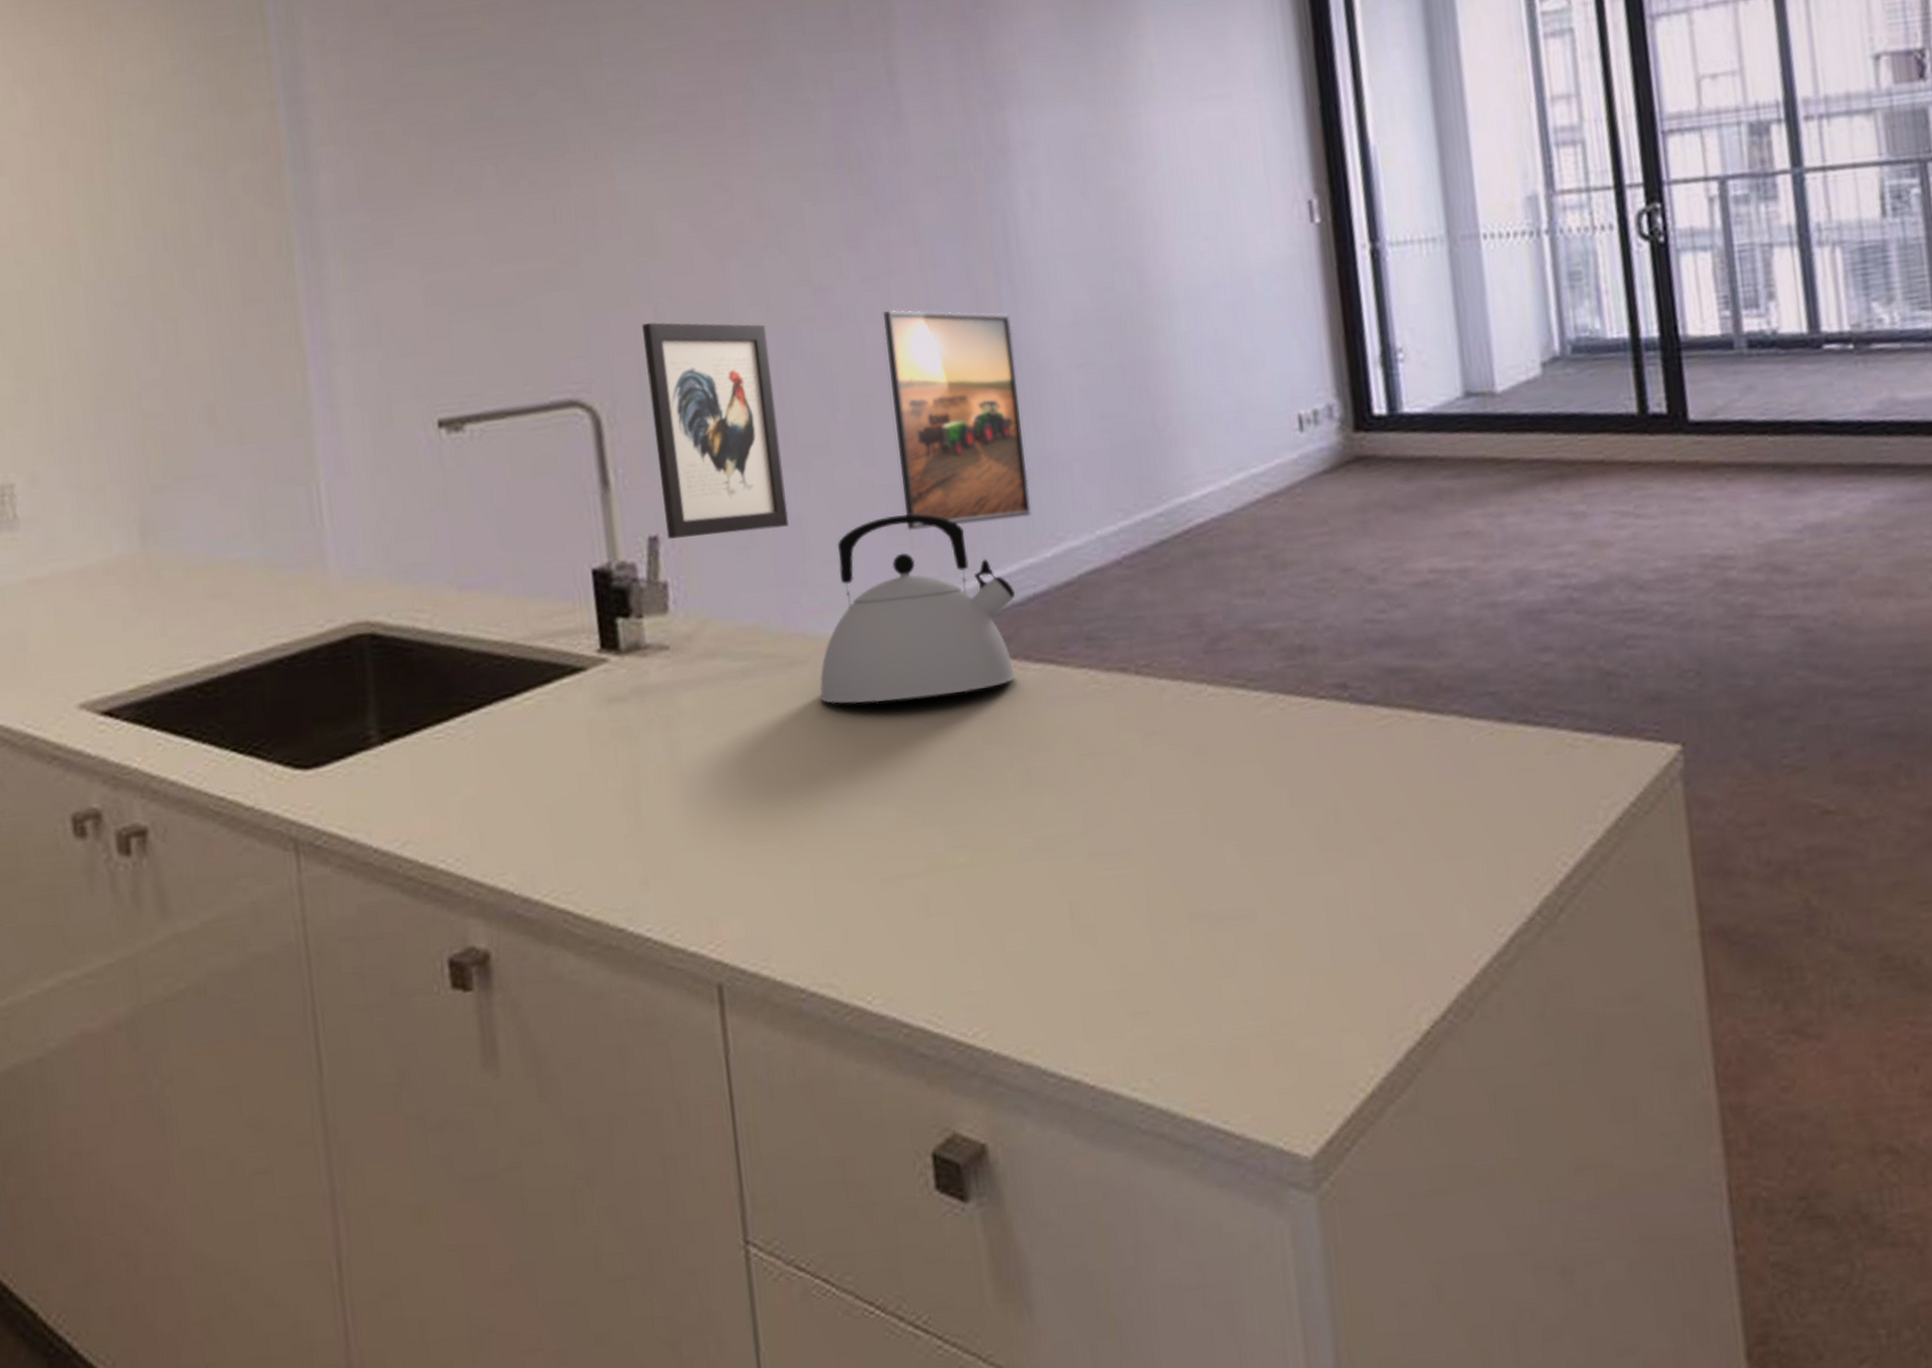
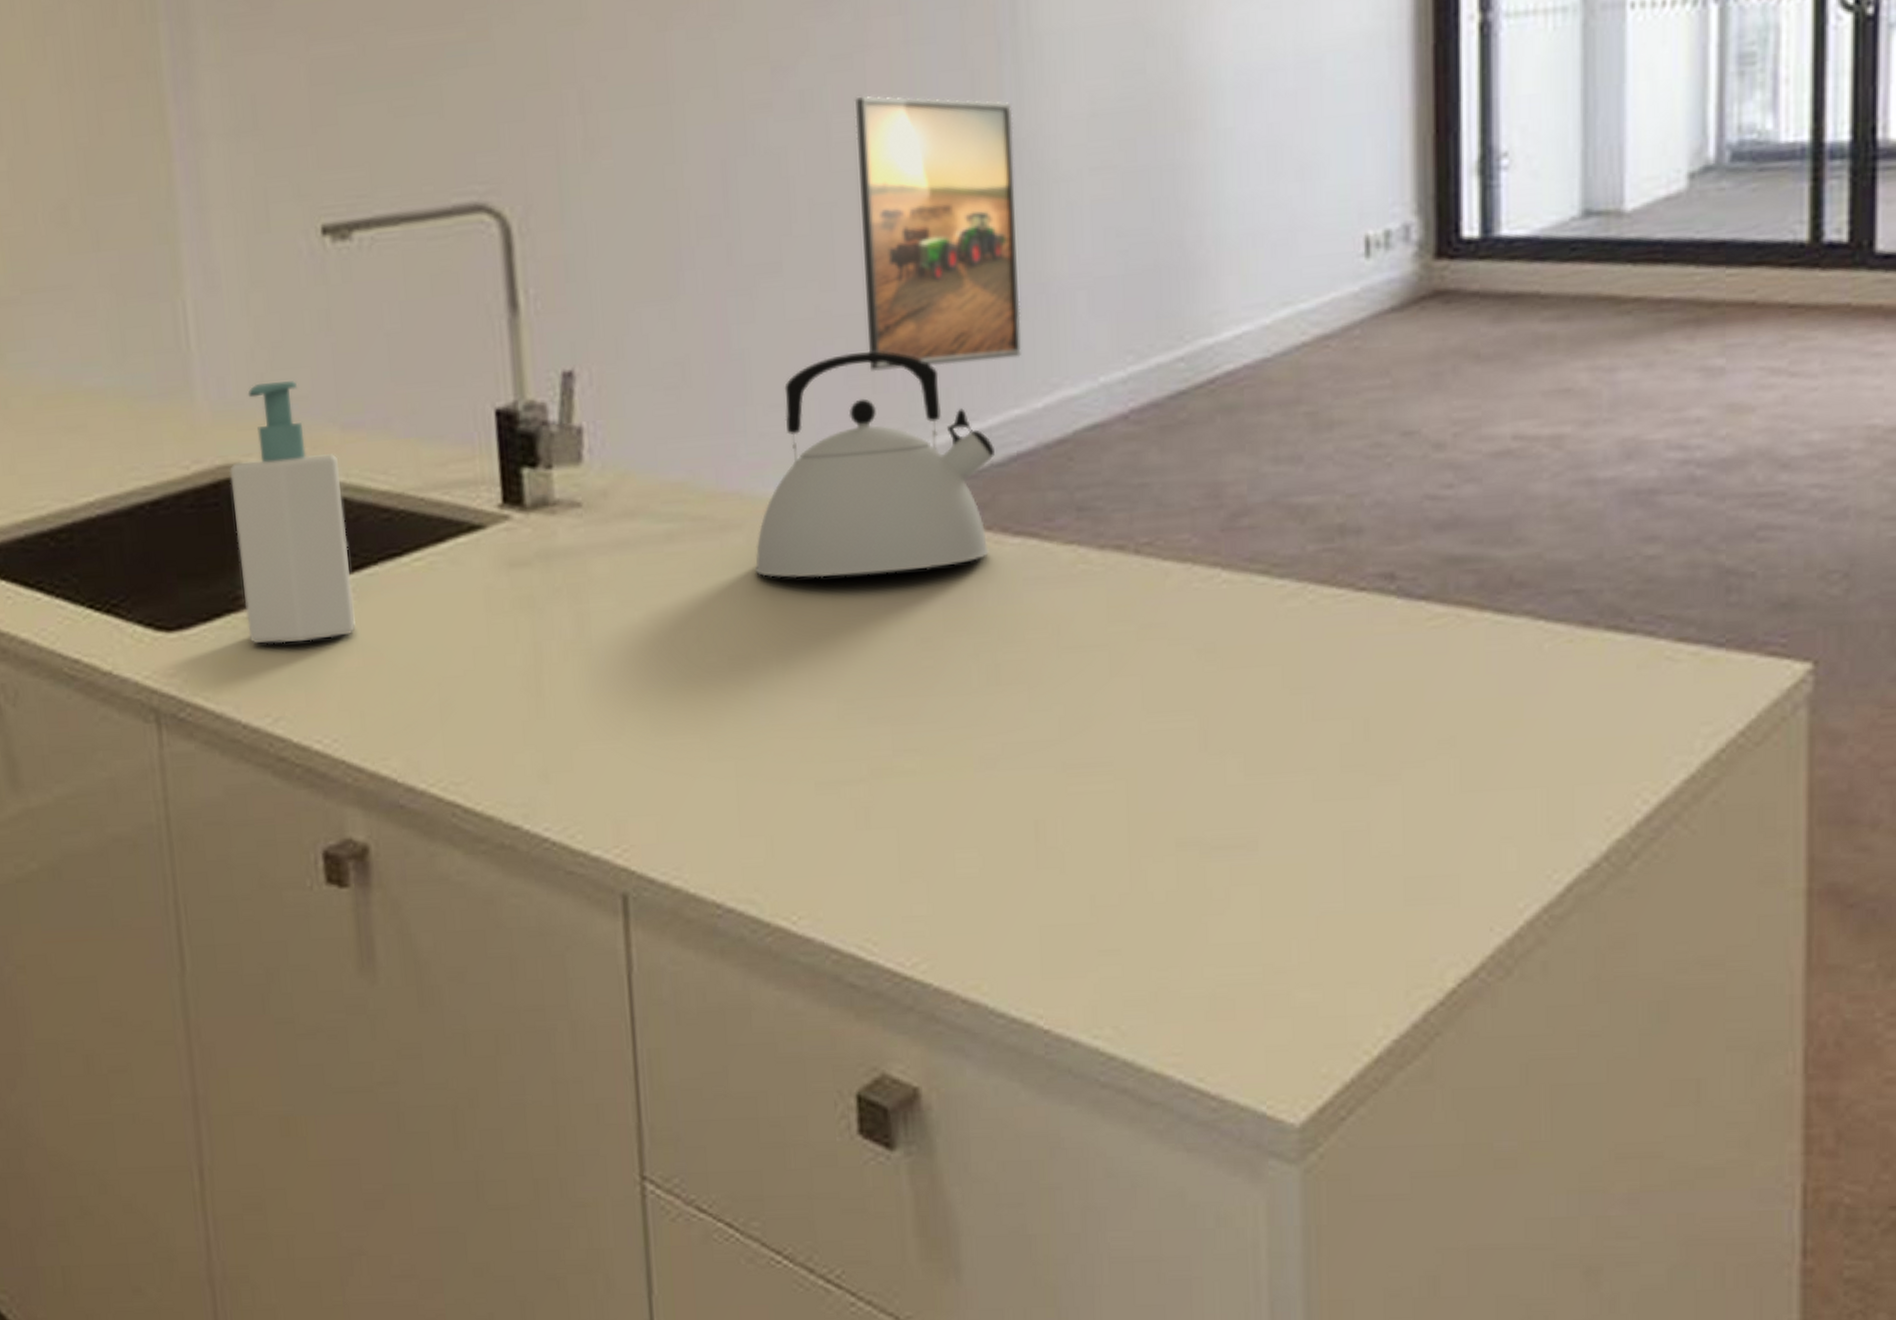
soap bottle: none [360,550,474,777] -> present [229,381,356,644]
wall art: present [642,322,789,539] -> none [563,108,729,375]

